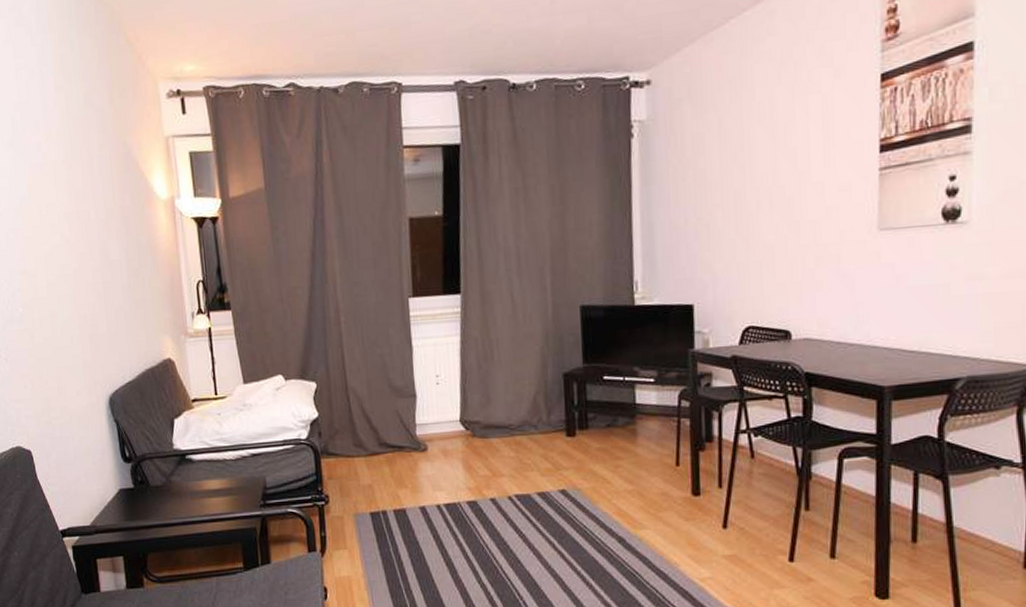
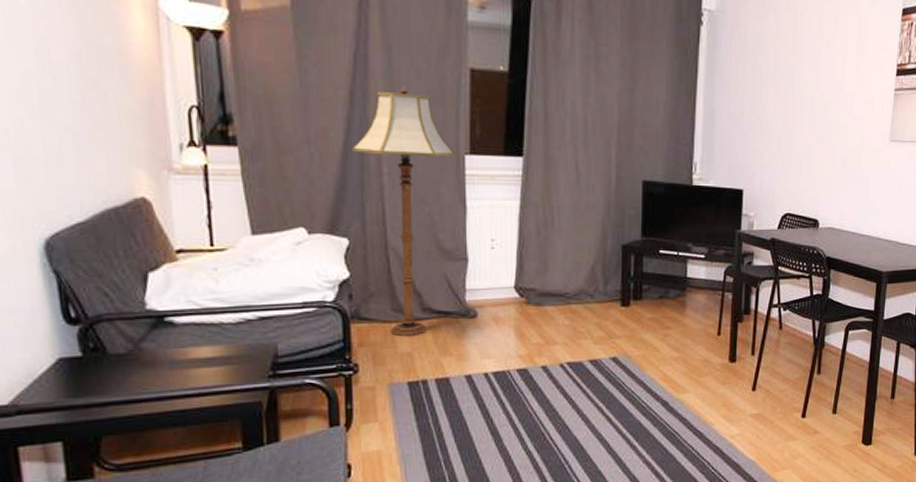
floor lamp: none [315,243,400,469] -> present [351,87,455,336]

